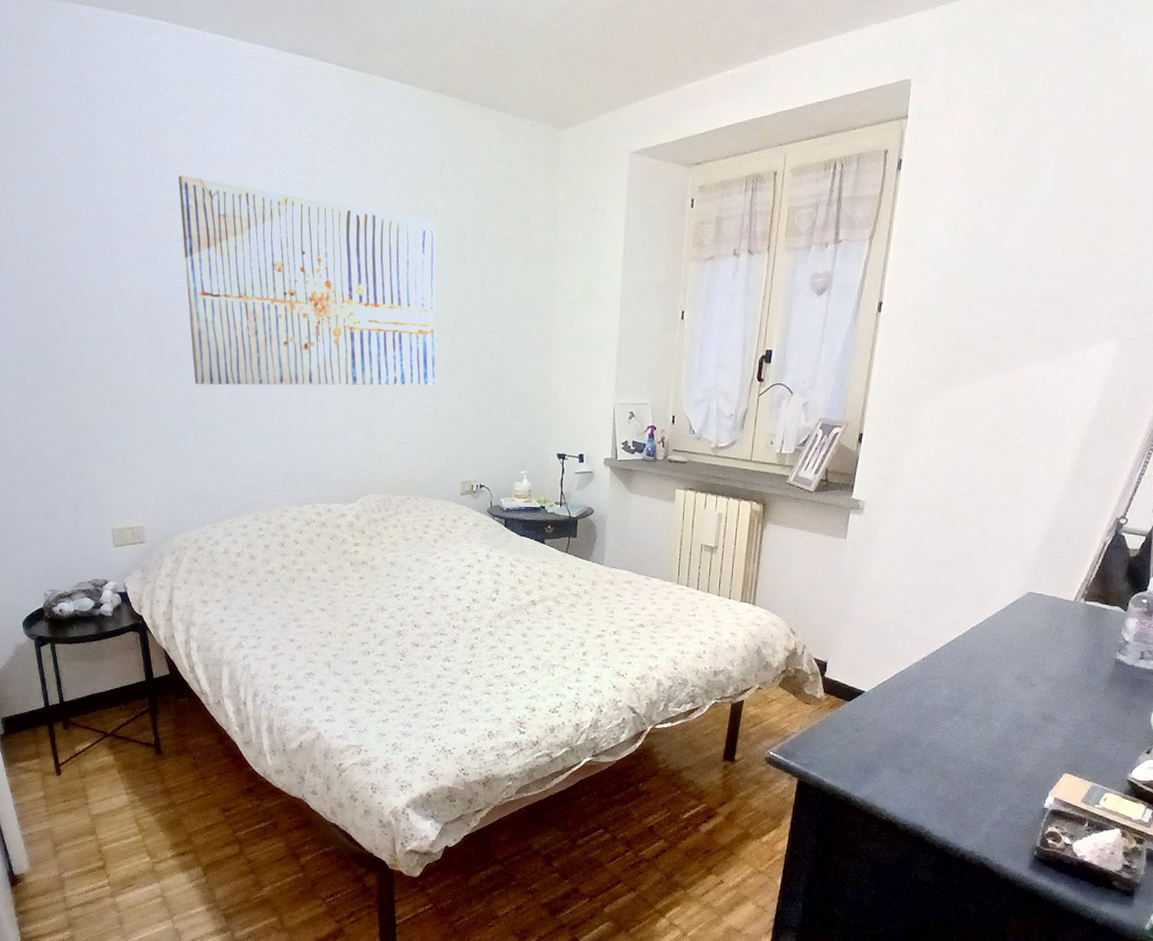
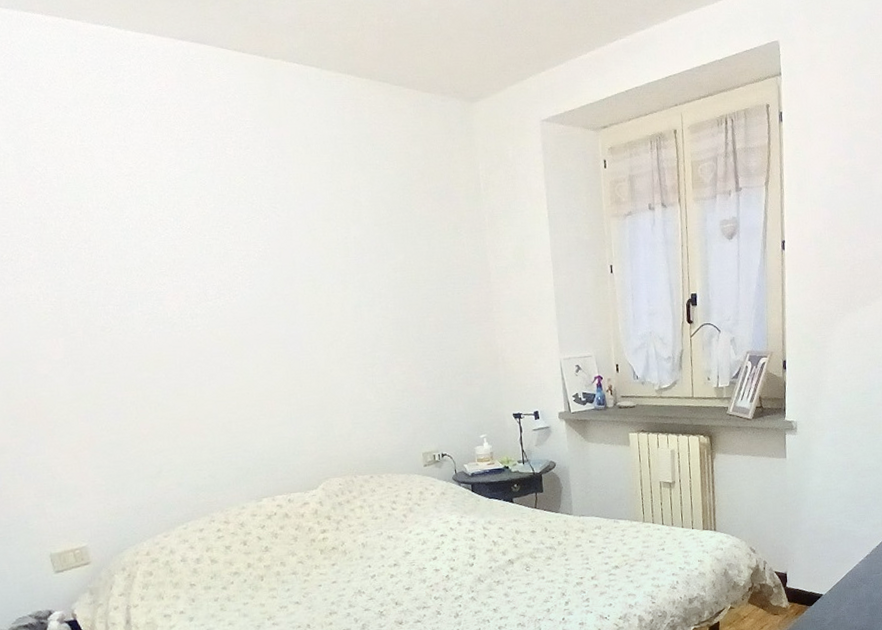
wall art: present [178,175,436,386] -> none [76,172,382,389]

